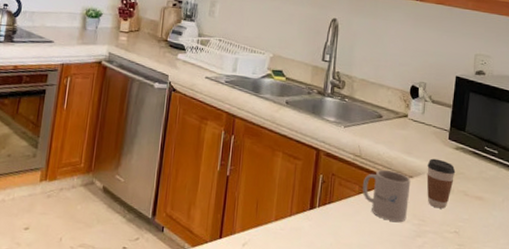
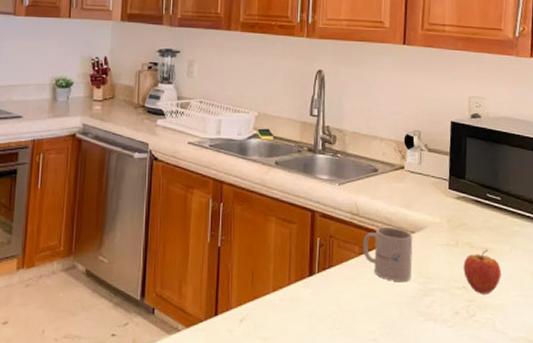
coffee cup: present [426,158,456,209] -> none [428,210,459,264]
fruit: none [456,198,493,240] -> present [463,249,501,294]

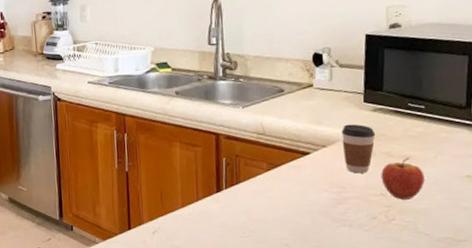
mug: present [362,226,413,281] -> none [270,142,325,192]
coffee cup: none [428,210,459,264] -> present [341,124,376,174]

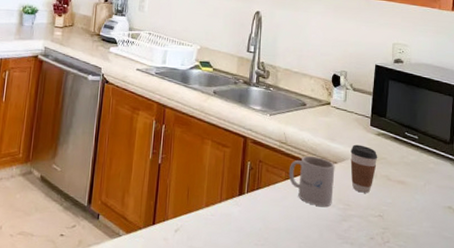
mug: none [270,142,325,192] -> present [288,155,335,207]
fruit: present [381,157,425,200] -> none [380,182,415,224]

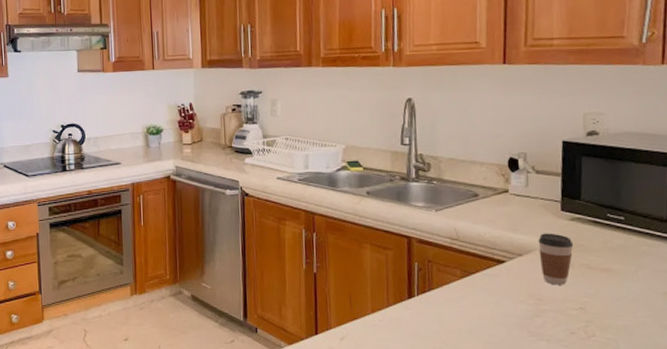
mug: present [288,155,335,207] -> none [464,250,521,303]

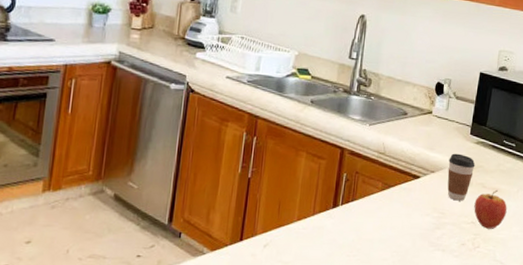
fruit: none [579,270,626,315] -> present [474,189,507,229]

